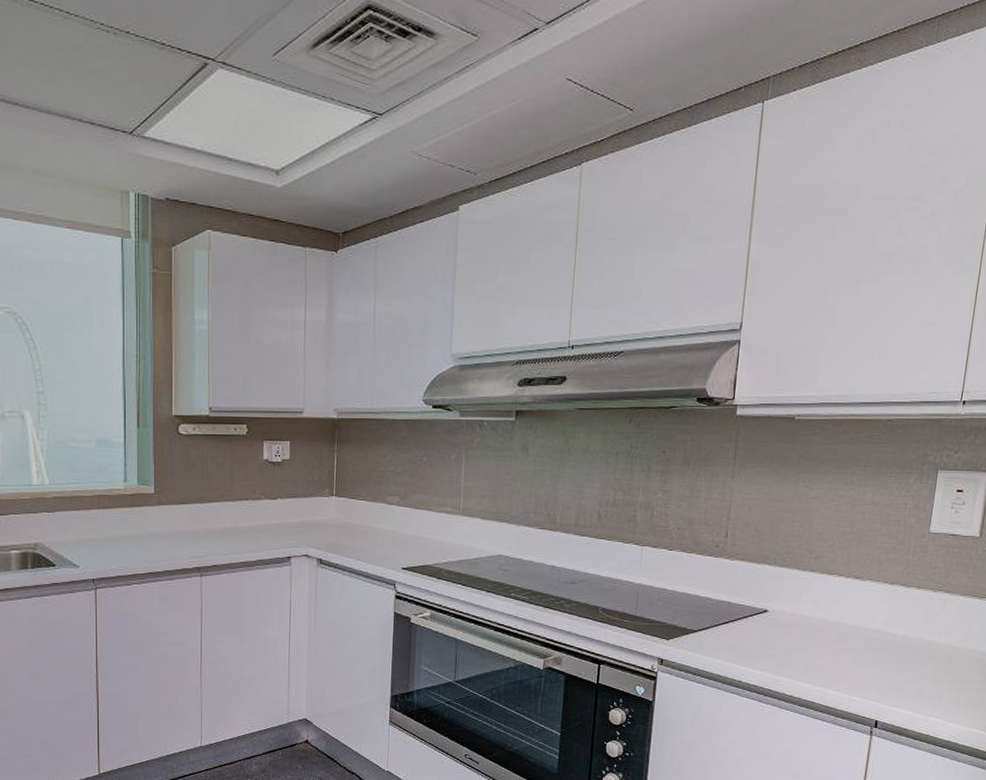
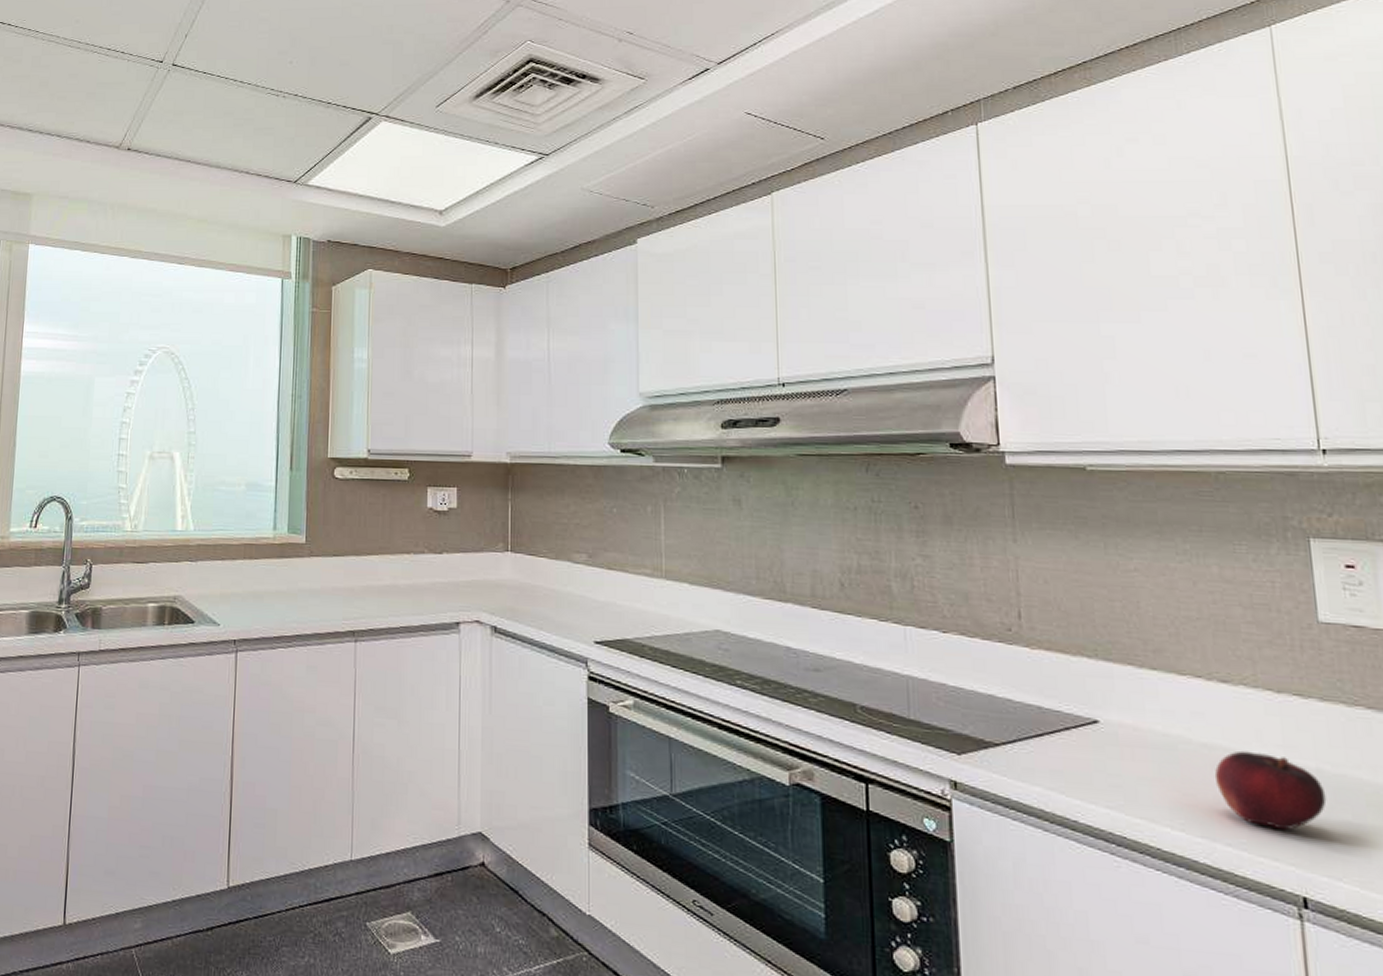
fruit: none [837,626,906,678] -> present [1214,750,1327,831]

